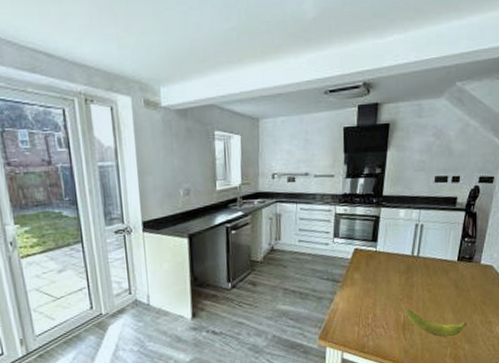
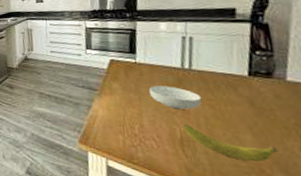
cereal bowl: none [385,273,423,296] -> present [149,86,202,109]

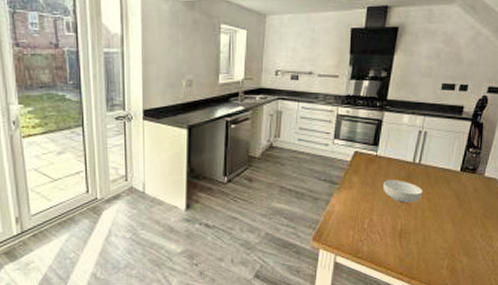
banana: present [182,124,278,162] -> none [404,217,467,249]

